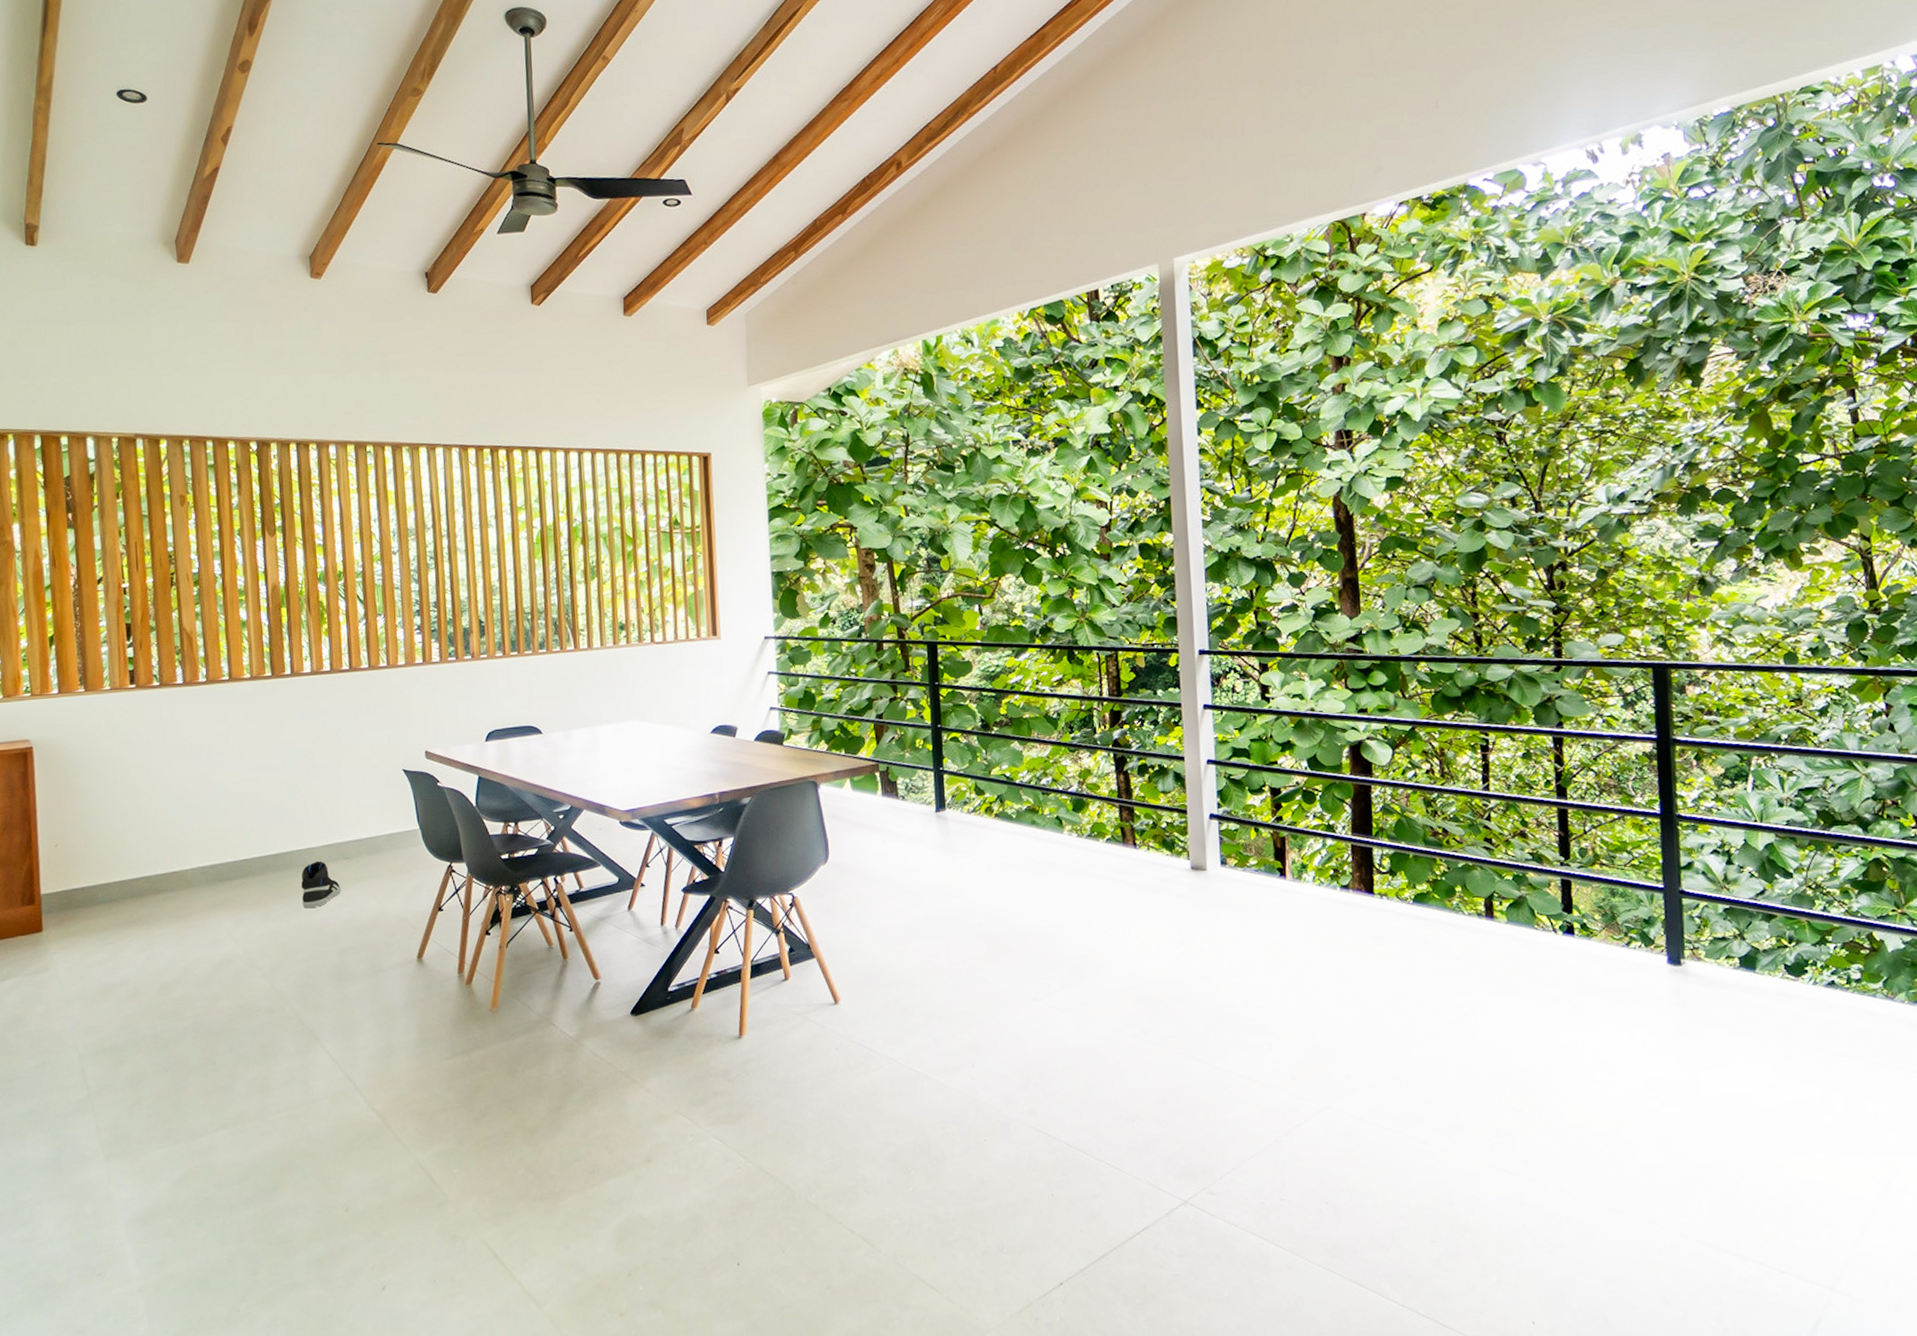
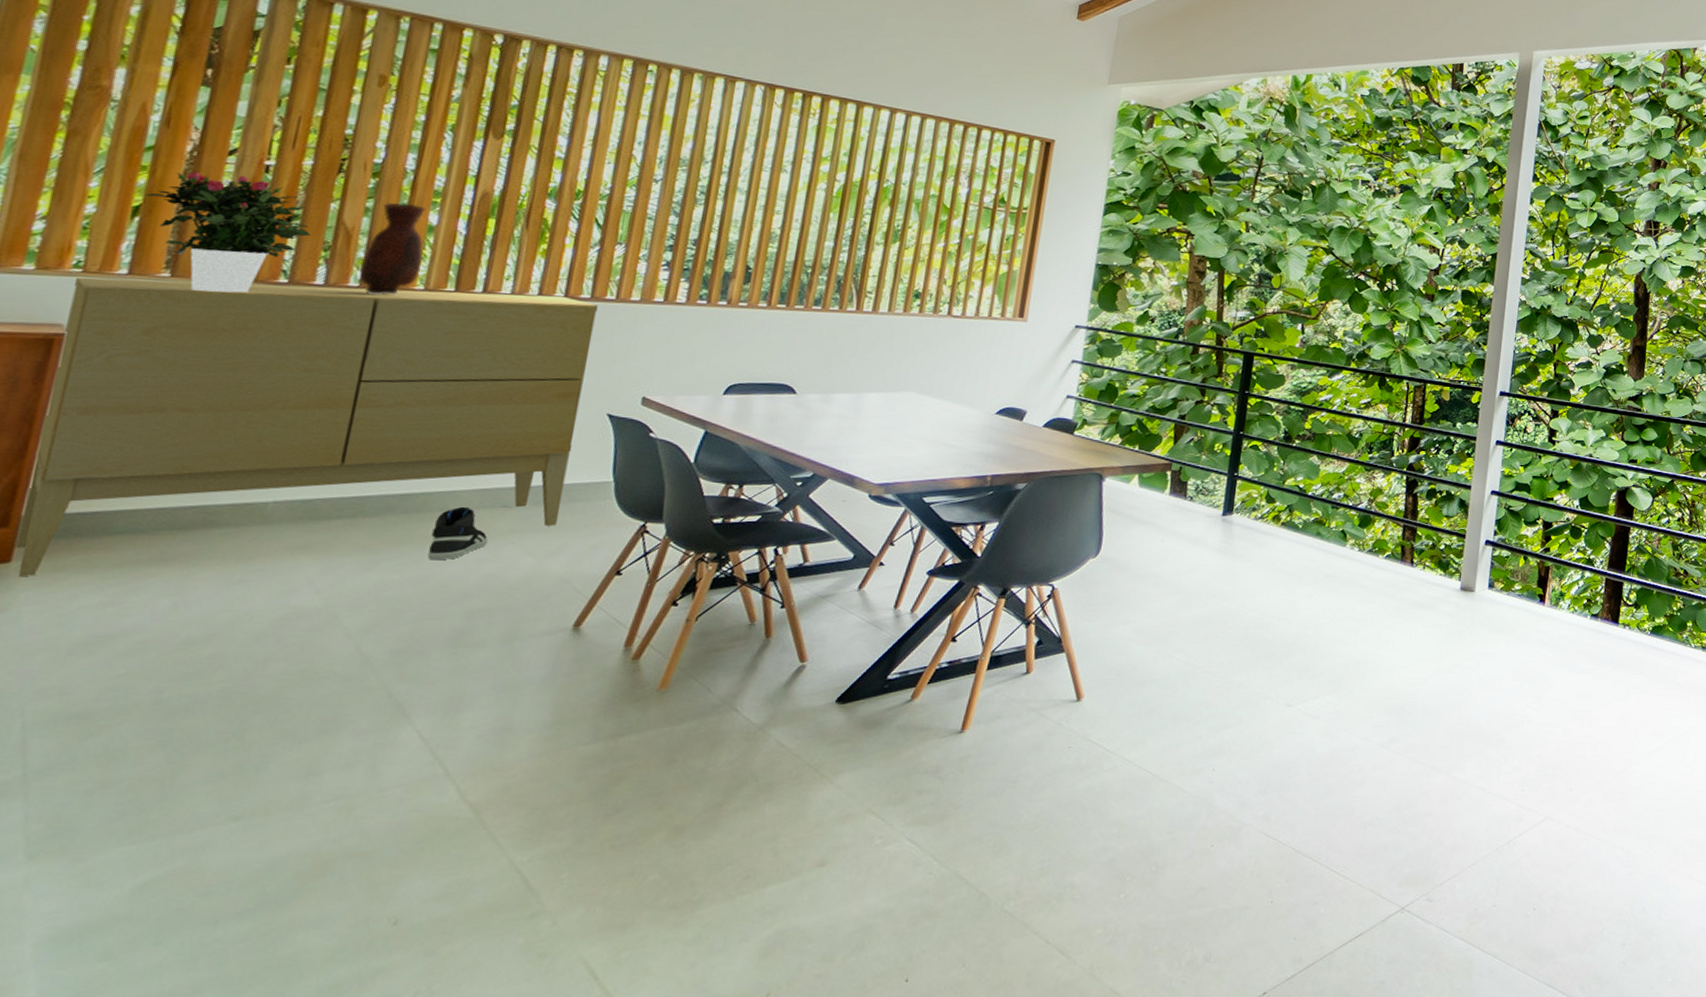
sideboard: none [29,668,387,943] -> present [15,277,599,577]
potted flower: none [54,599,165,700] -> present [144,171,311,293]
vase: none [204,604,245,686] -> present [359,202,427,295]

